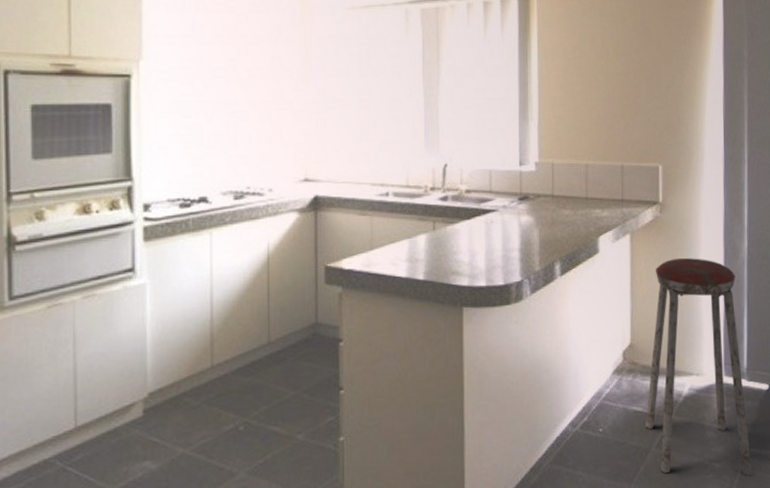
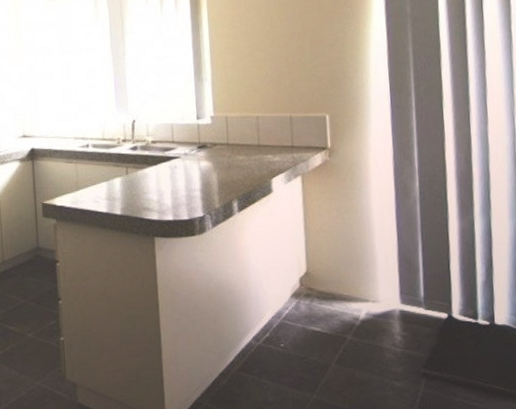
music stool: present [646,258,752,476] -> none [324,197,434,396]

